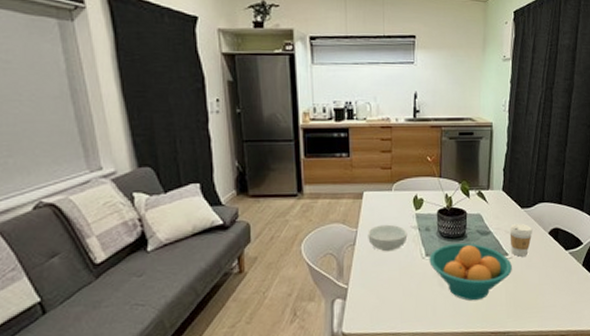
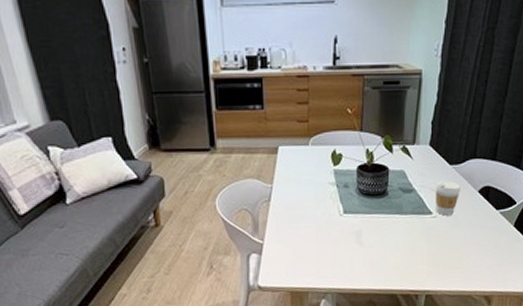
cereal bowl: present [368,224,408,252] -> none [283,180,325,208]
fruit bowl: present [429,243,512,301] -> none [347,201,436,260]

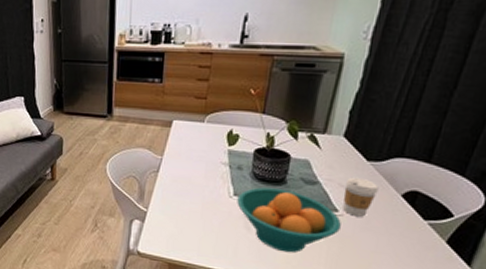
fruit bowl: none [347,201,436,260] -> present [237,187,341,253]

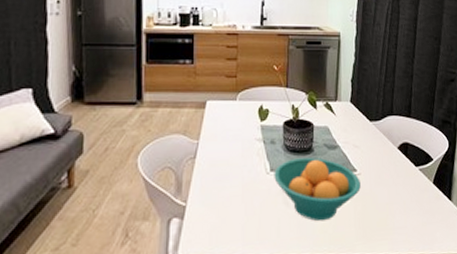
coffee cup: present [343,177,379,217] -> none [357,137,382,173]

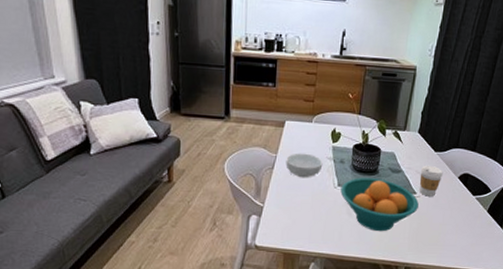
cereal bowl: none [209,136,252,166] -> present [286,153,323,178]
coffee cup: none [357,137,382,173] -> present [420,165,443,197]

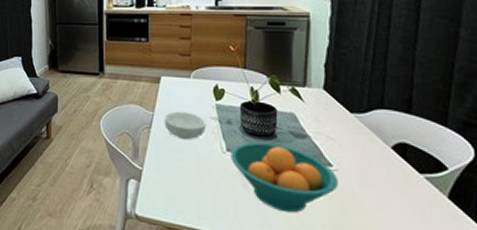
coffee cup: present [420,165,443,197] -> none [333,129,368,172]

